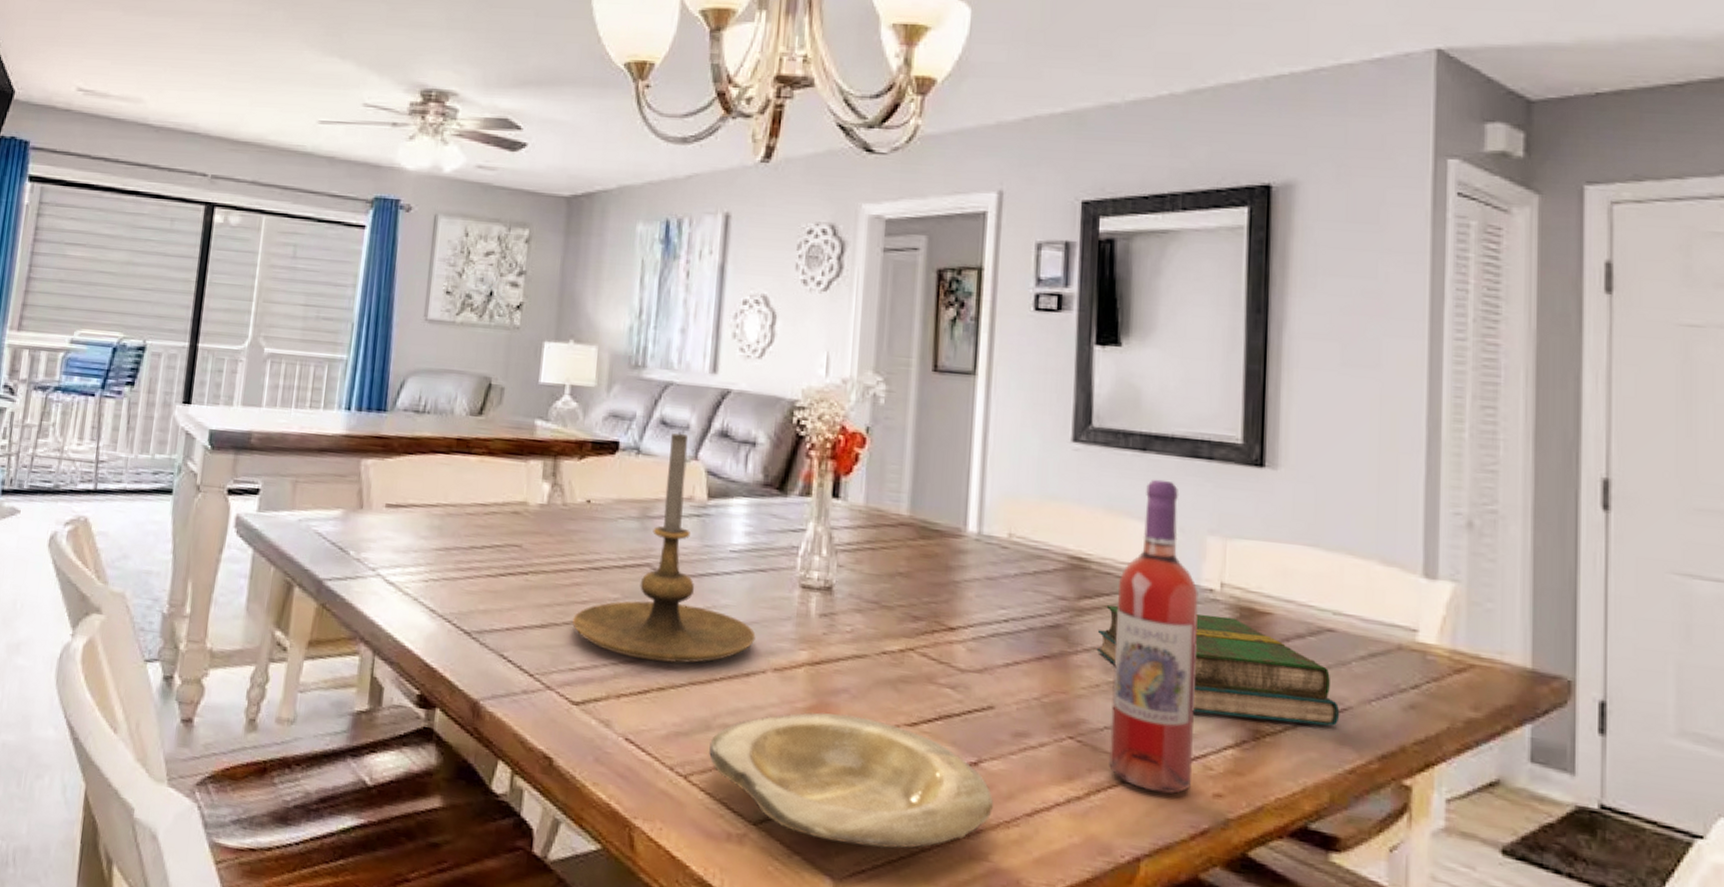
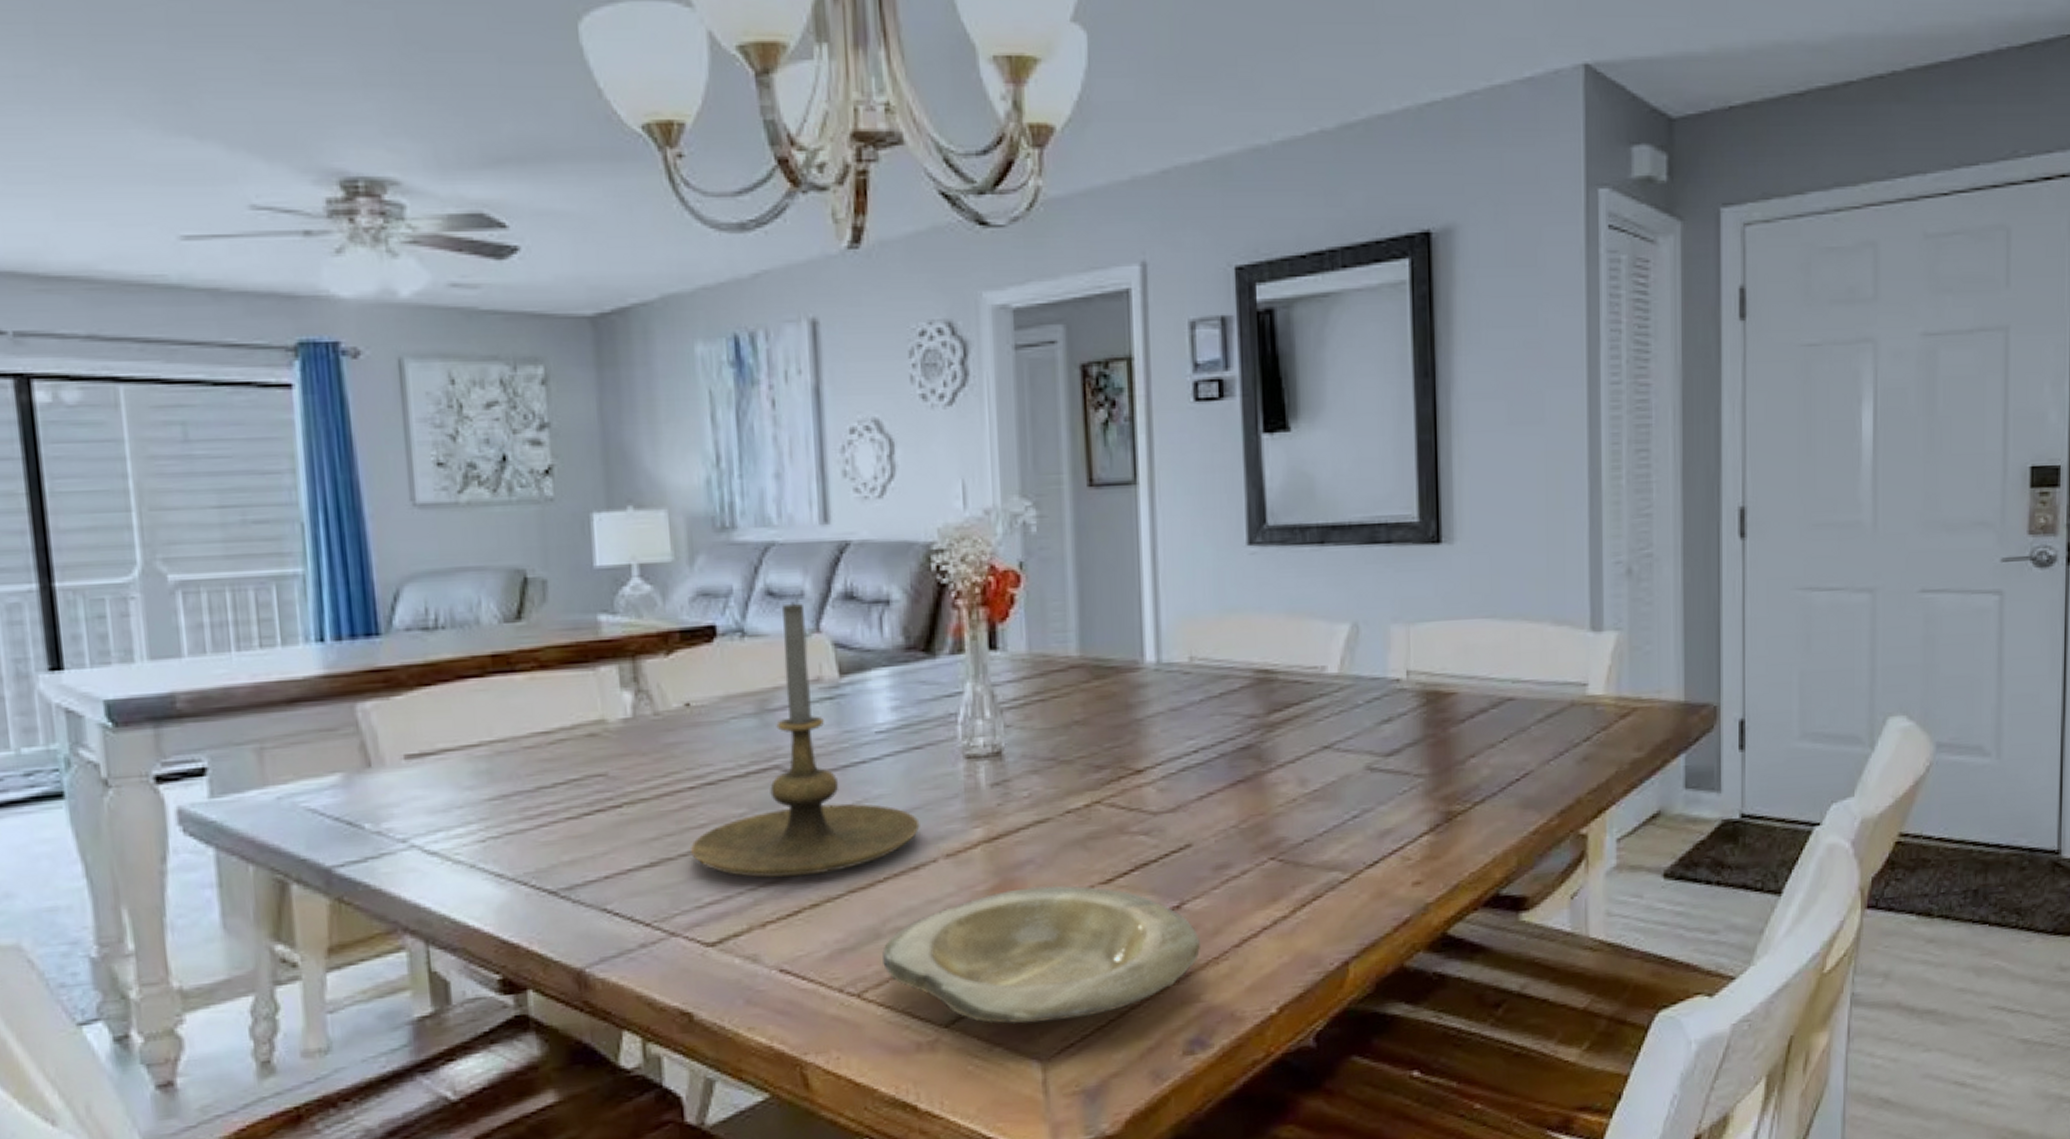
book: present [1096,605,1340,727] -> none [1289,704,1523,807]
wine bottle: present [1109,479,1199,794] -> none [1307,572,1391,894]

